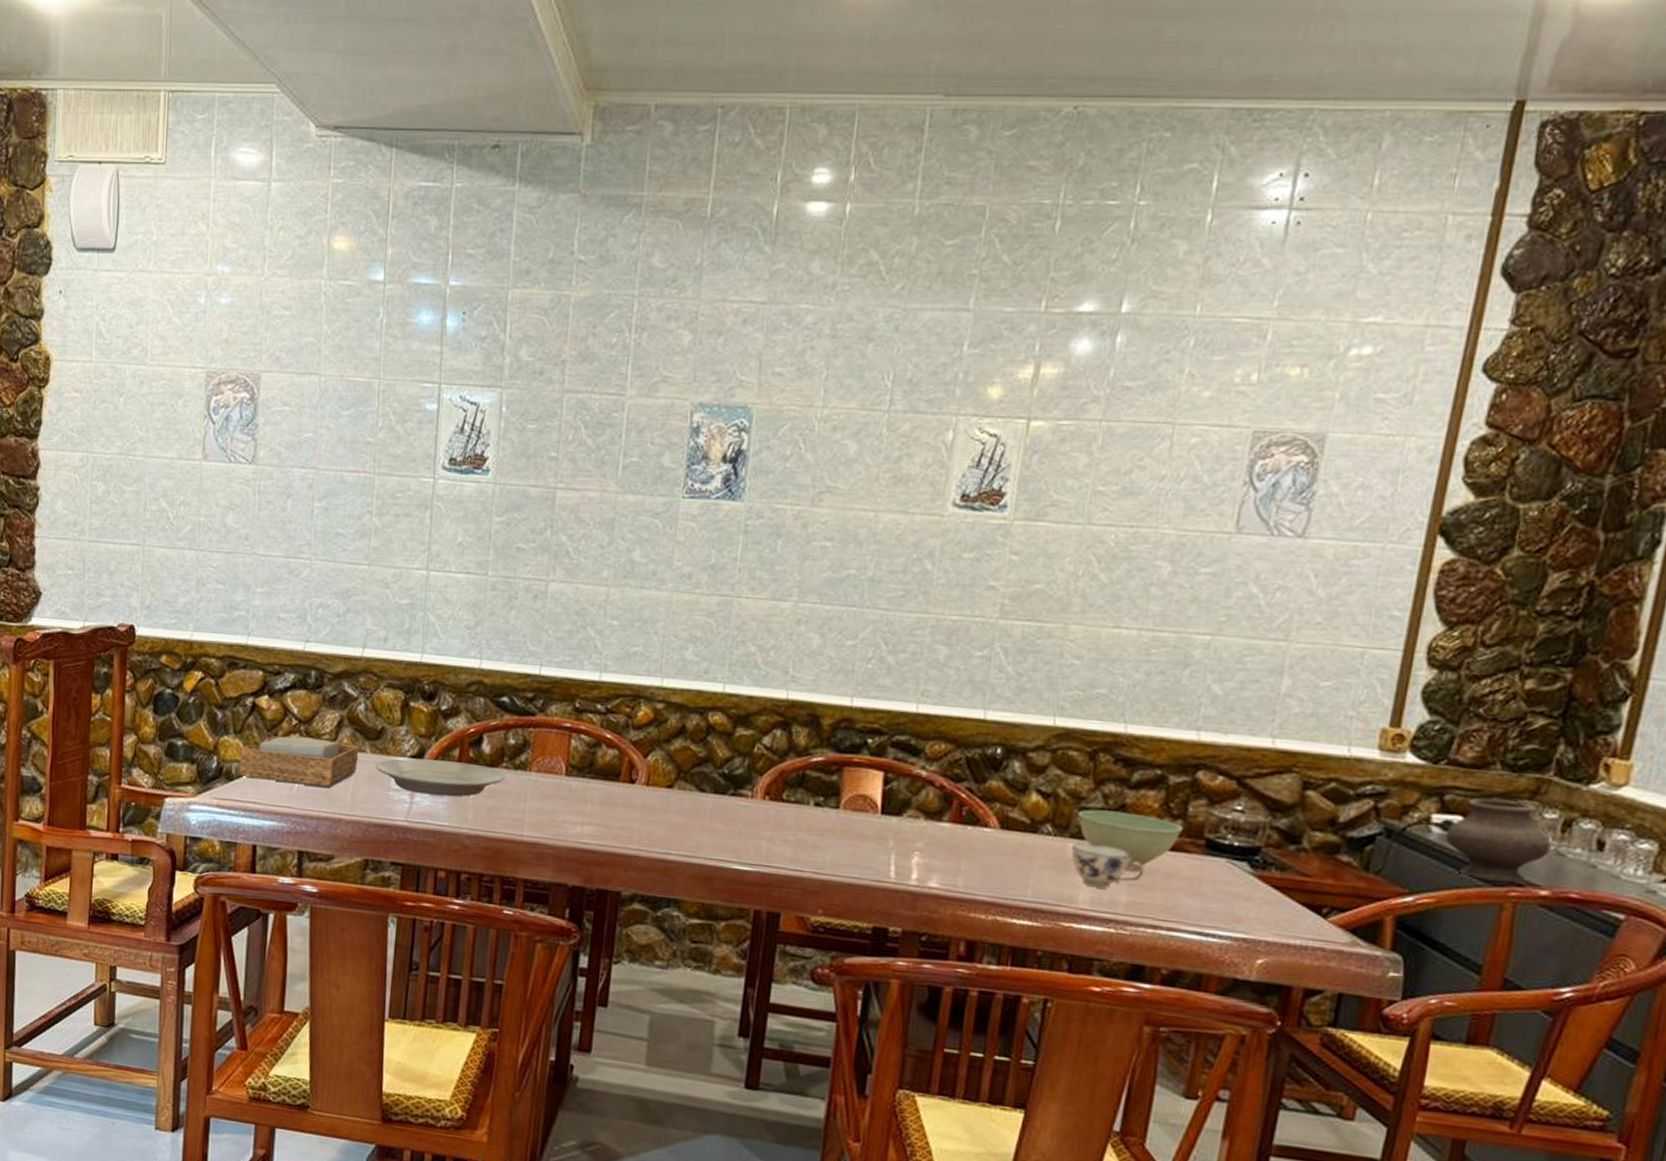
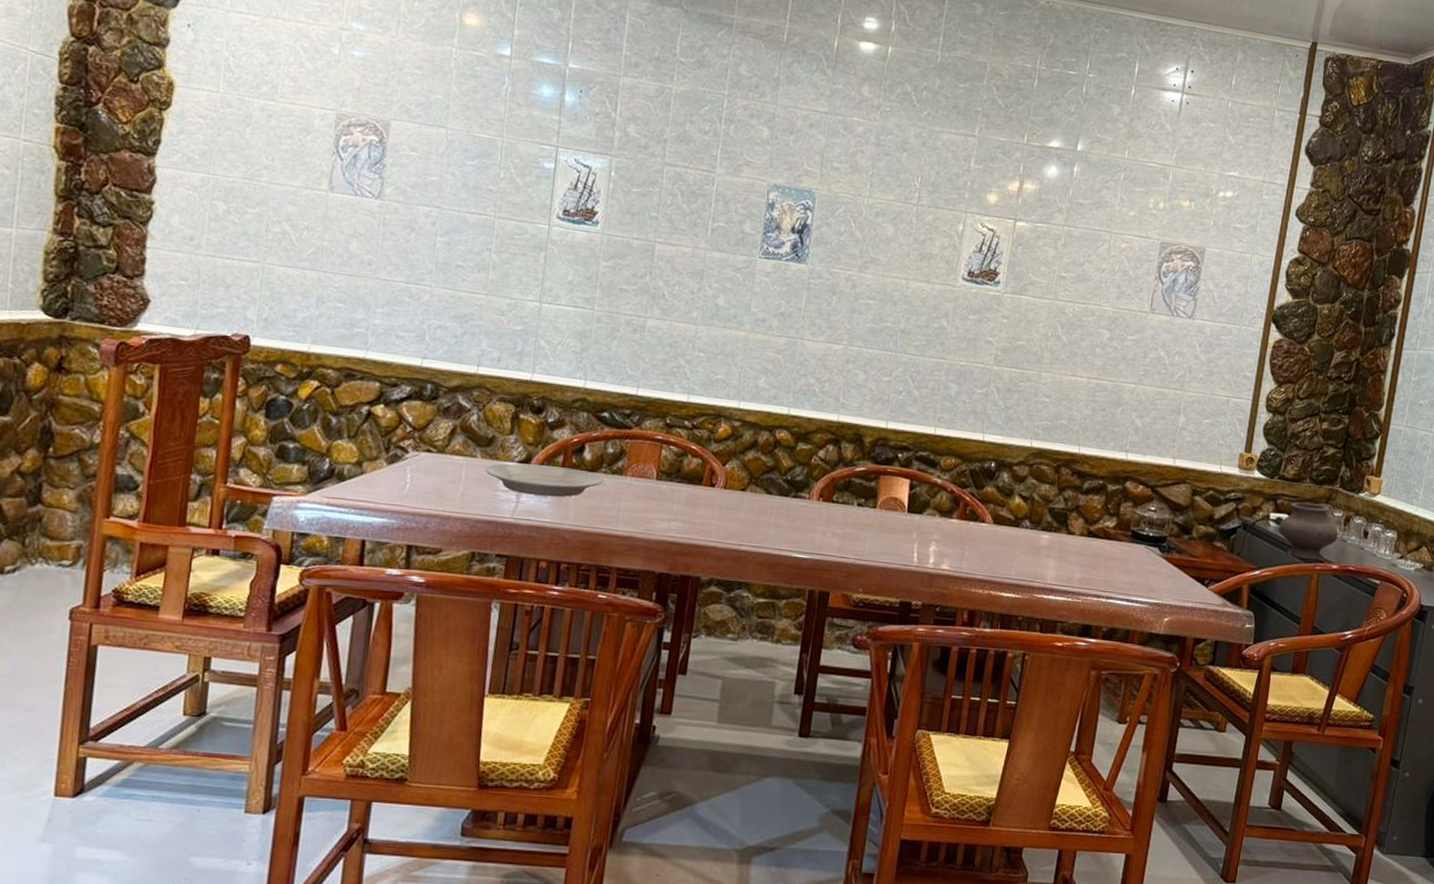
napkin holder: present [238,736,359,788] -> none [350,441,470,489]
teacup: present [1071,841,1145,889] -> none [1042,533,1092,568]
bowl: present [1077,809,1184,871] -> none [1047,509,1117,555]

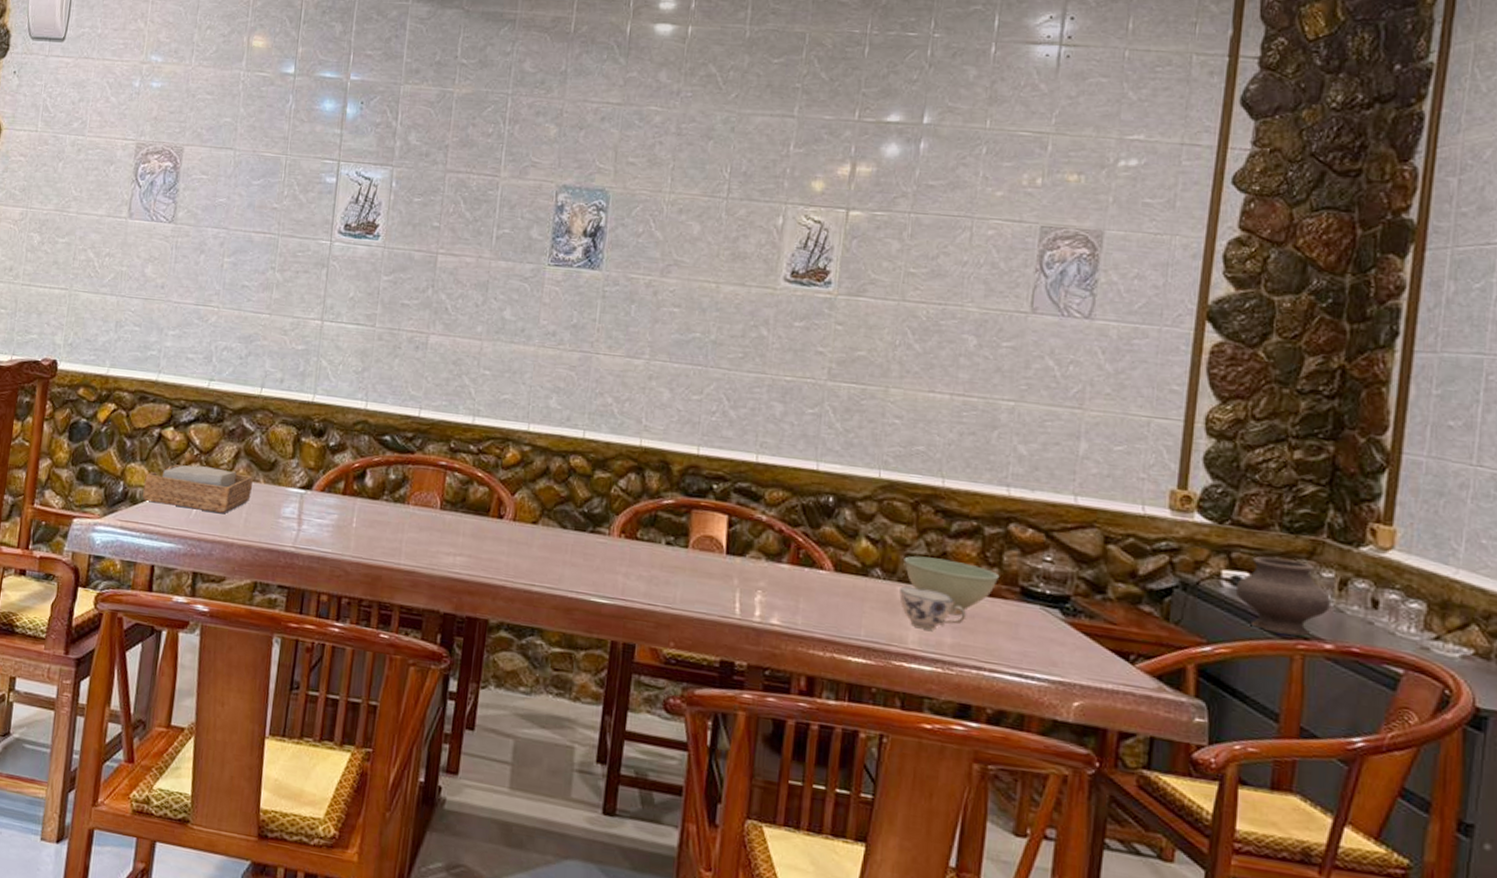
napkin holder: none [350,441,470,489] -> present [142,464,253,514]
plate: present [485,463,604,497] -> none [267,489,386,526]
teacup: none [1042,533,1092,568] -> present [899,585,967,631]
bowl: none [1047,509,1117,555] -> present [904,556,1000,615]

